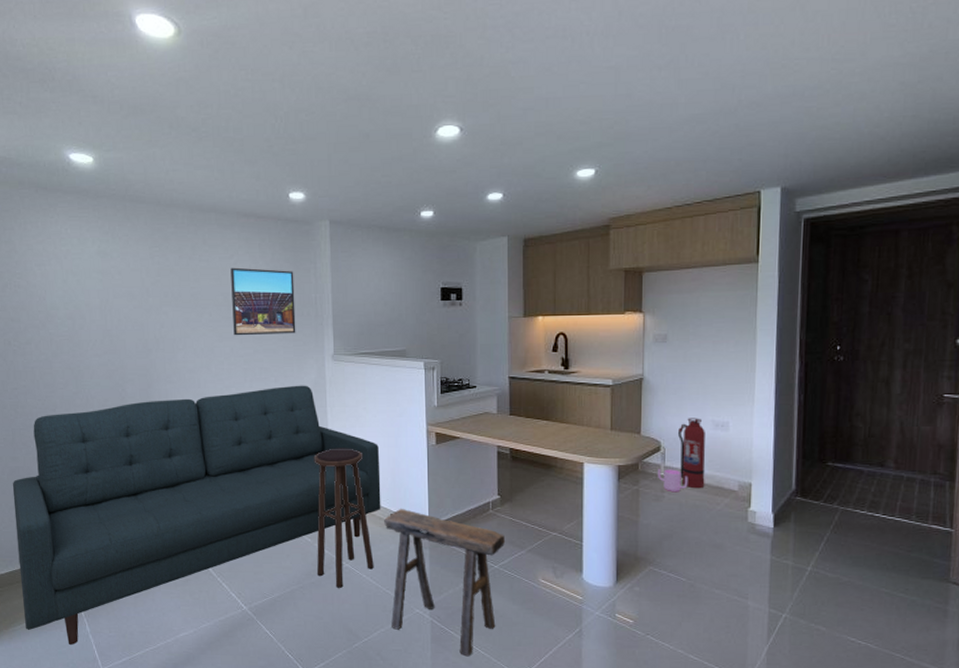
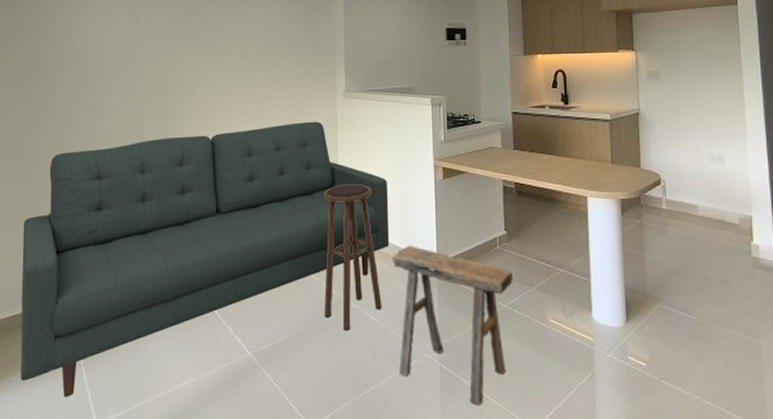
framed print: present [230,267,296,336] -> none [250,10,310,74]
mug: present [657,468,688,491] -> none [659,201,690,225]
fire extinguisher: present [678,418,705,489] -> none [677,151,707,222]

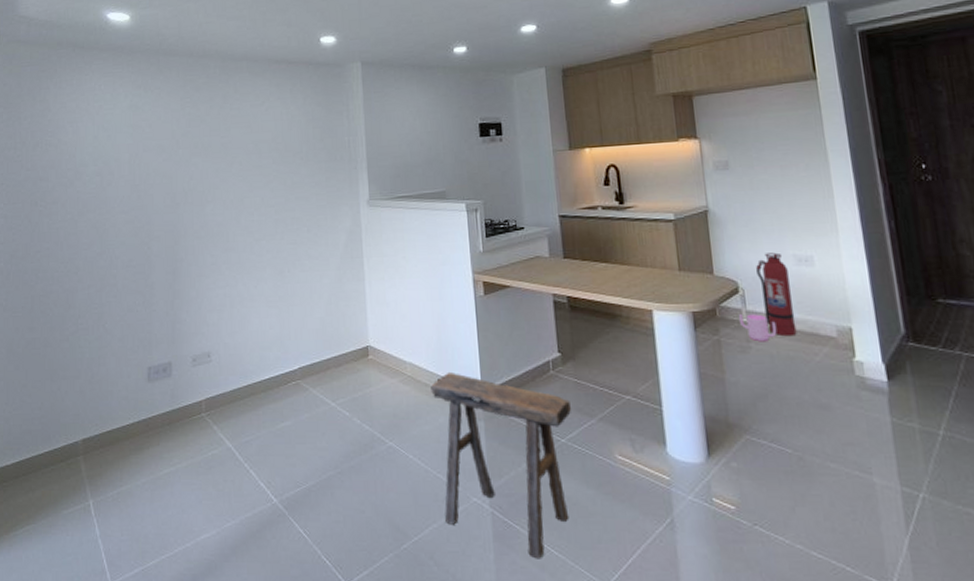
sofa: present [20,121,390,398] -> none [27,234,427,554]
stool: present [323,183,382,331] -> none [350,303,422,472]
mug: none [659,201,690,225] -> present [738,313,777,341]
fire extinguisher: none [677,151,707,222] -> present [756,252,797,337]

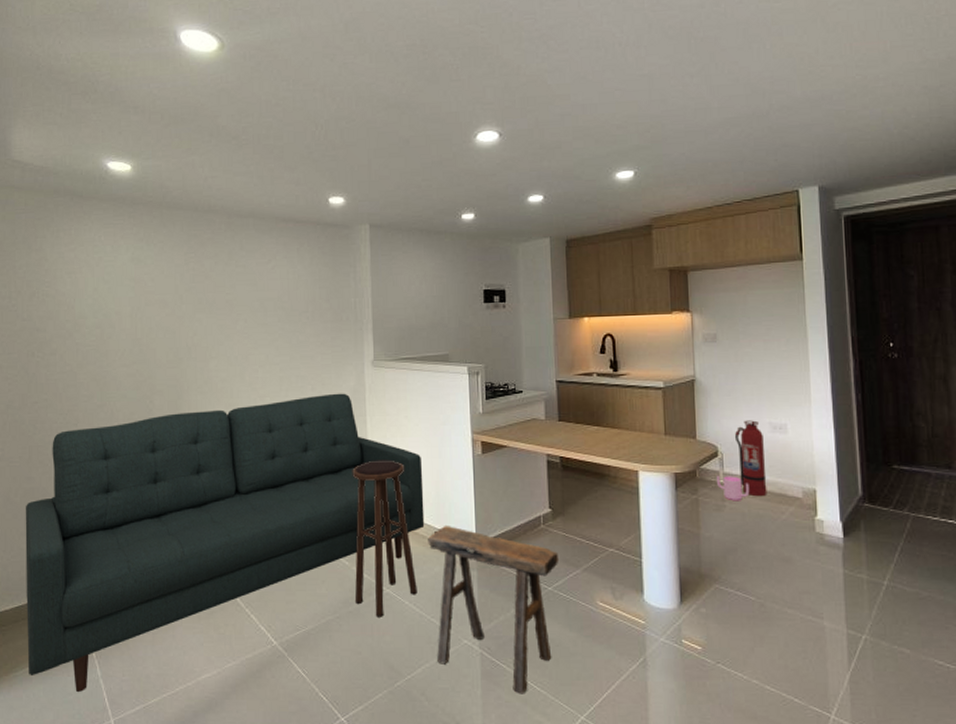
sofa: none [27,234,427,554] -> present [25,393,425,693]
stool: none [350,303,422,472] -> present [352,460,417,617]

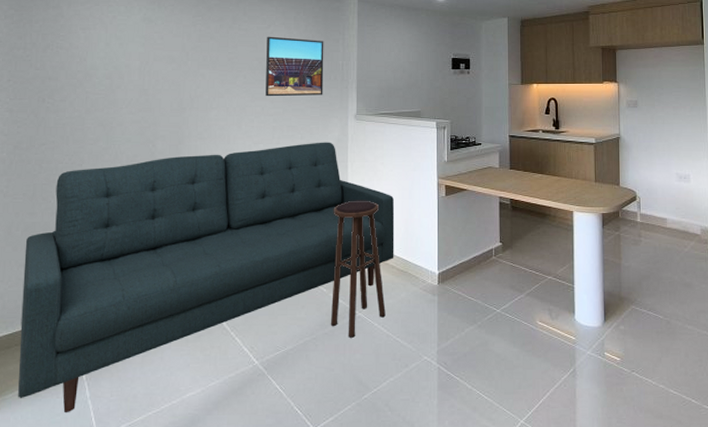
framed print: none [268,272,335,343] -> present [265,36,324,97]
stool: present [428,524,560,694] -> none [397,256,507,403]
mug: present [716,475,750,500] -> none [634,215,660,236]
fire extinguisher: present [735,420,767,497] -> none [650,171,674,233]

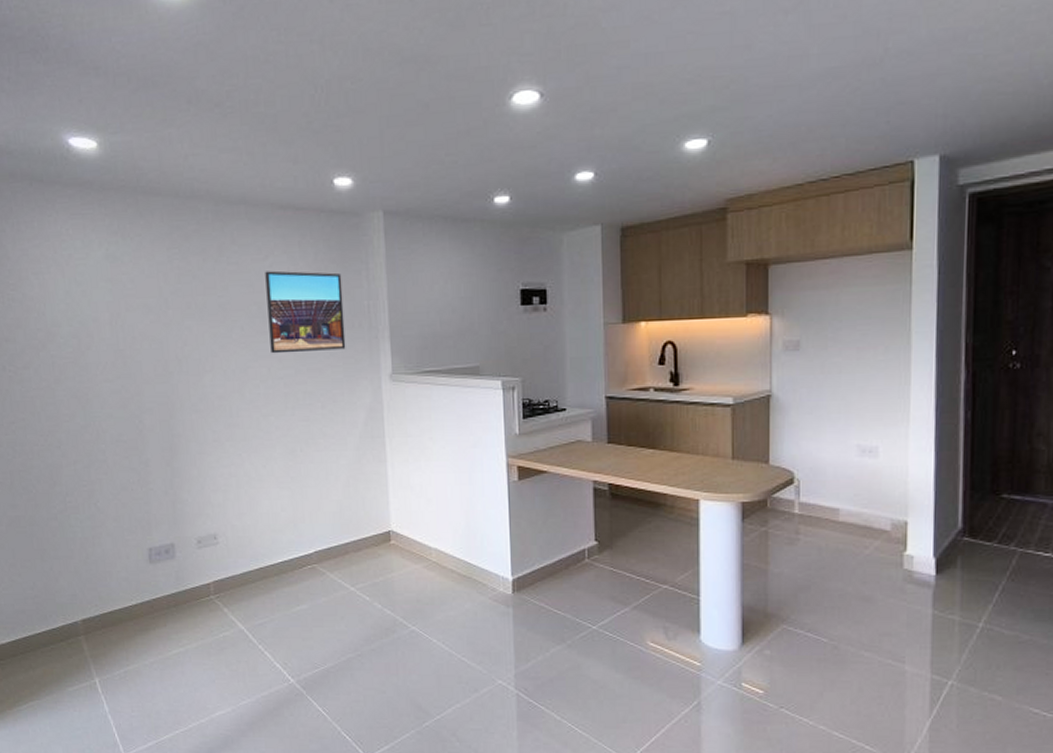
sofa: present [18,142,395,414] -> none [12,411,454,728]
stool: present [330,200,386,338] -> none [370,486,446,655]

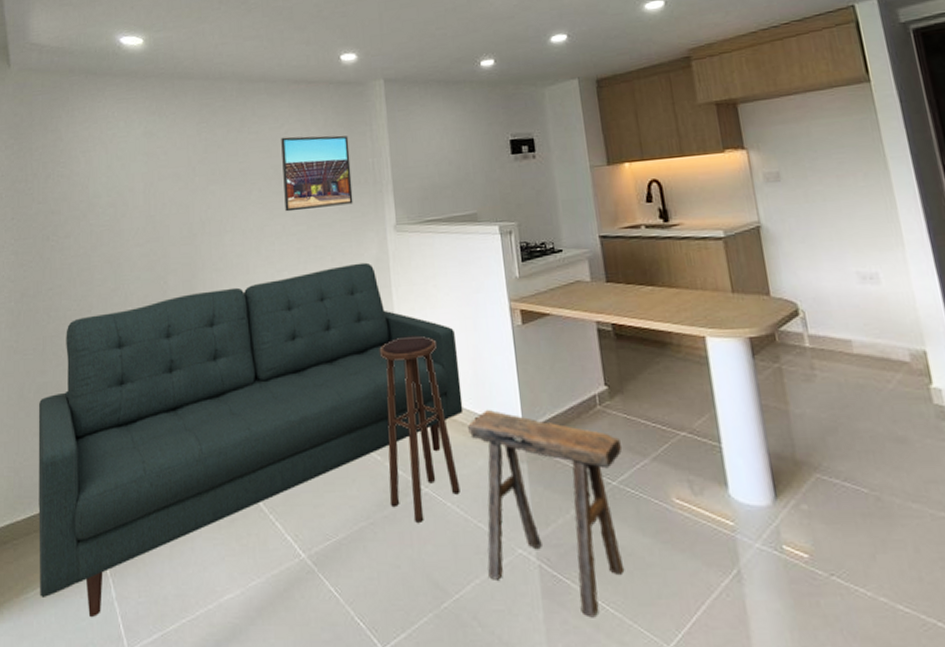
sofa: none [12,411,454,728] -> present [38,262,464,618]
stool: none [370,486,446,655] -> present [379,335,460,522]
stool: none [457,558,606,737] -> present [468,409,625,618]

